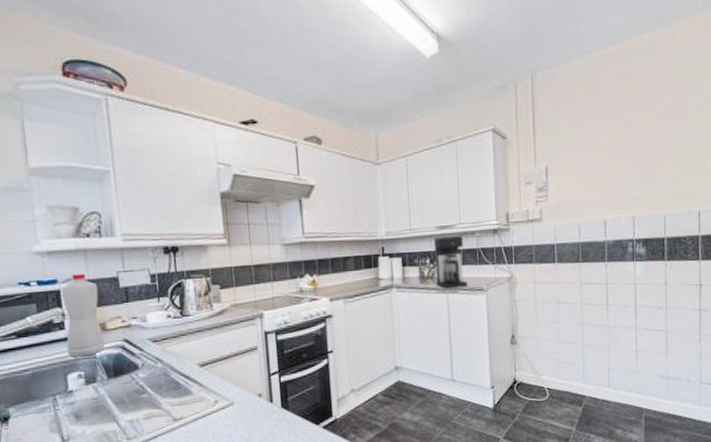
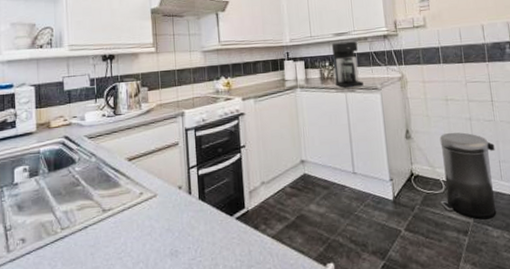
bottle: present [62,273,105,358] -> none [16,79,48,153]
pedal bin: none [543,337,606,428] -> present [439,132,497,220]

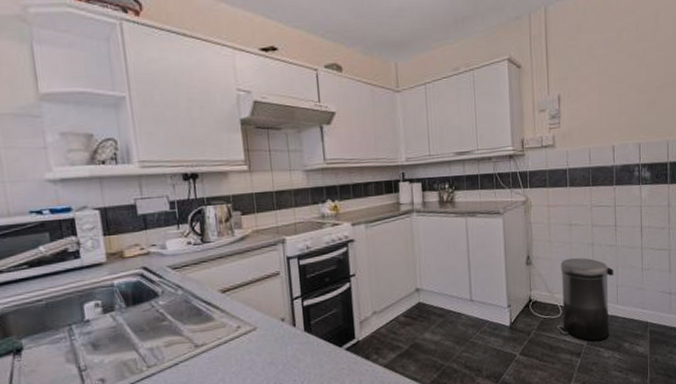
coffee maker: present [331,41,364,89] -> none [452,161,485,213]

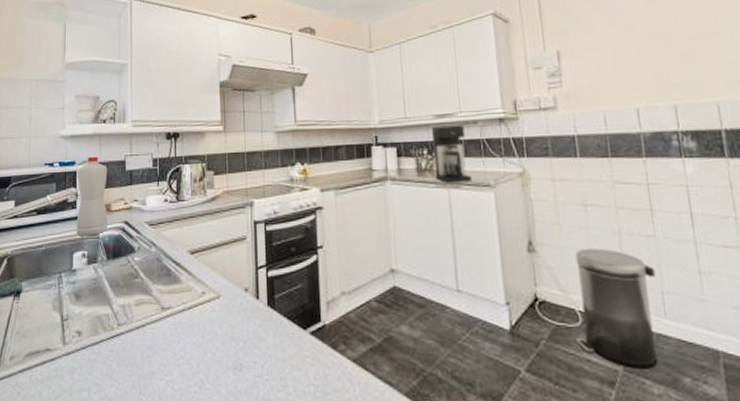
bottle: none [76,201,123,287] -> present [76,156,108,236]
coffee maker: none [452,161,485,213] -> present [431,125,472,184]

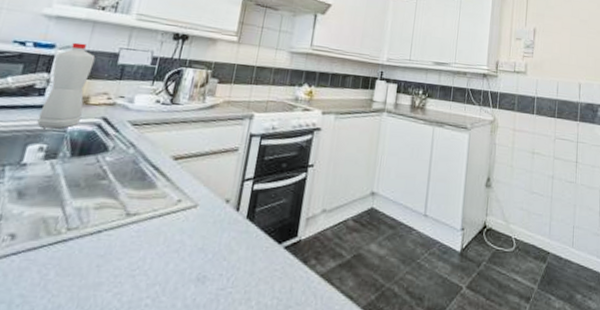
coffee maker: present [431,125,472,184] -> none [424,71,456,124]
pedal bin: present [575,248,658,369] -> none [508,187,572,288]

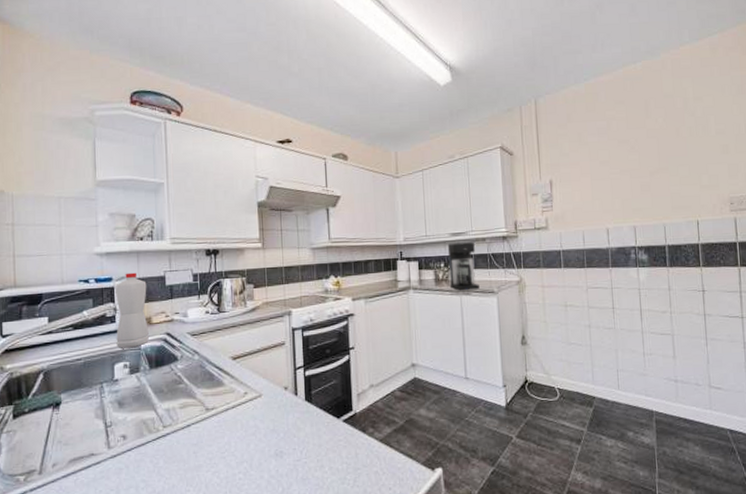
coffee maker: none [424,71,456,124] -> present [447,242,480,291]

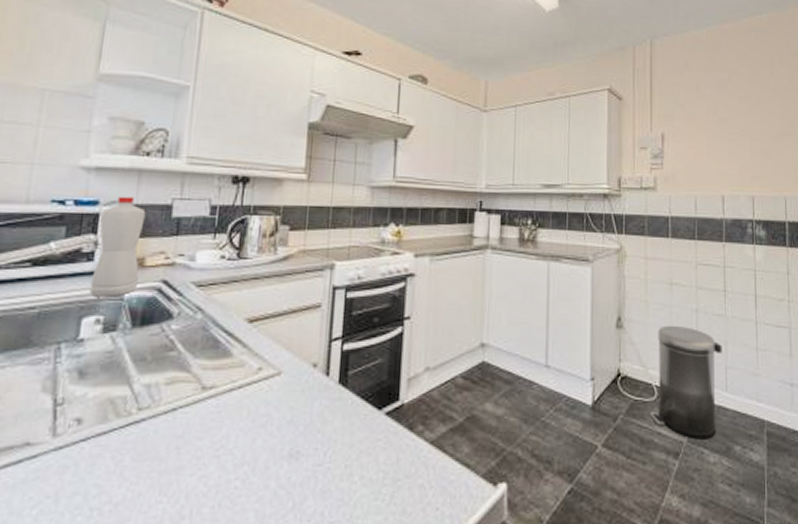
coffee maker: present [447,242,480,291] -> none [536,196,572,256]
pedal bin: none [554,339,614,429] -> present [650,325,723,440]

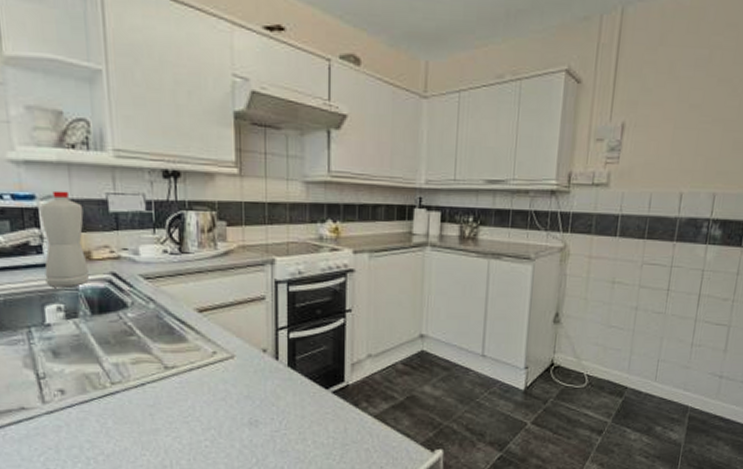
pedal bin: present [650,325,723,440] -> none [579,321,658,421]

